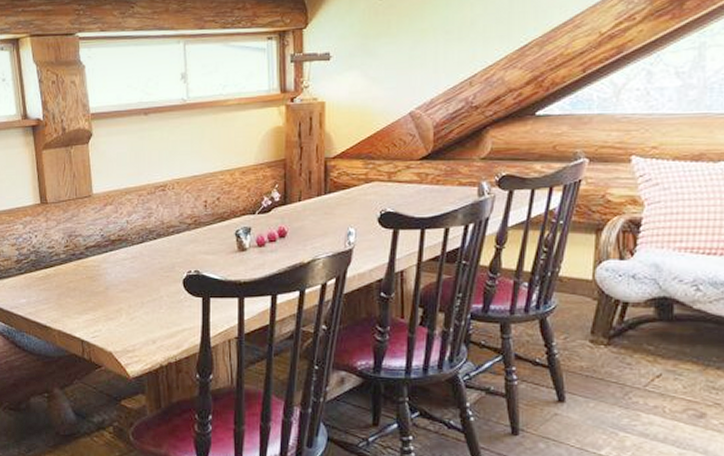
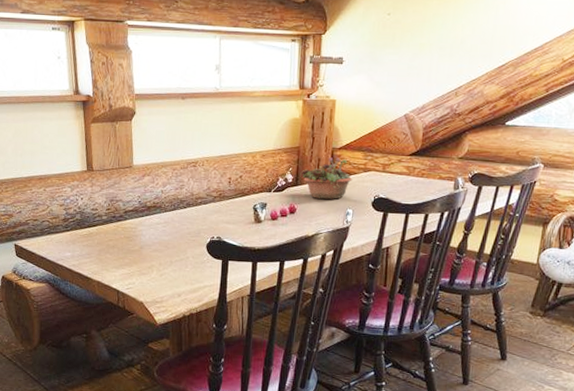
succulent planter: none [290,169,352,218] -> present [301,157,353,199]

